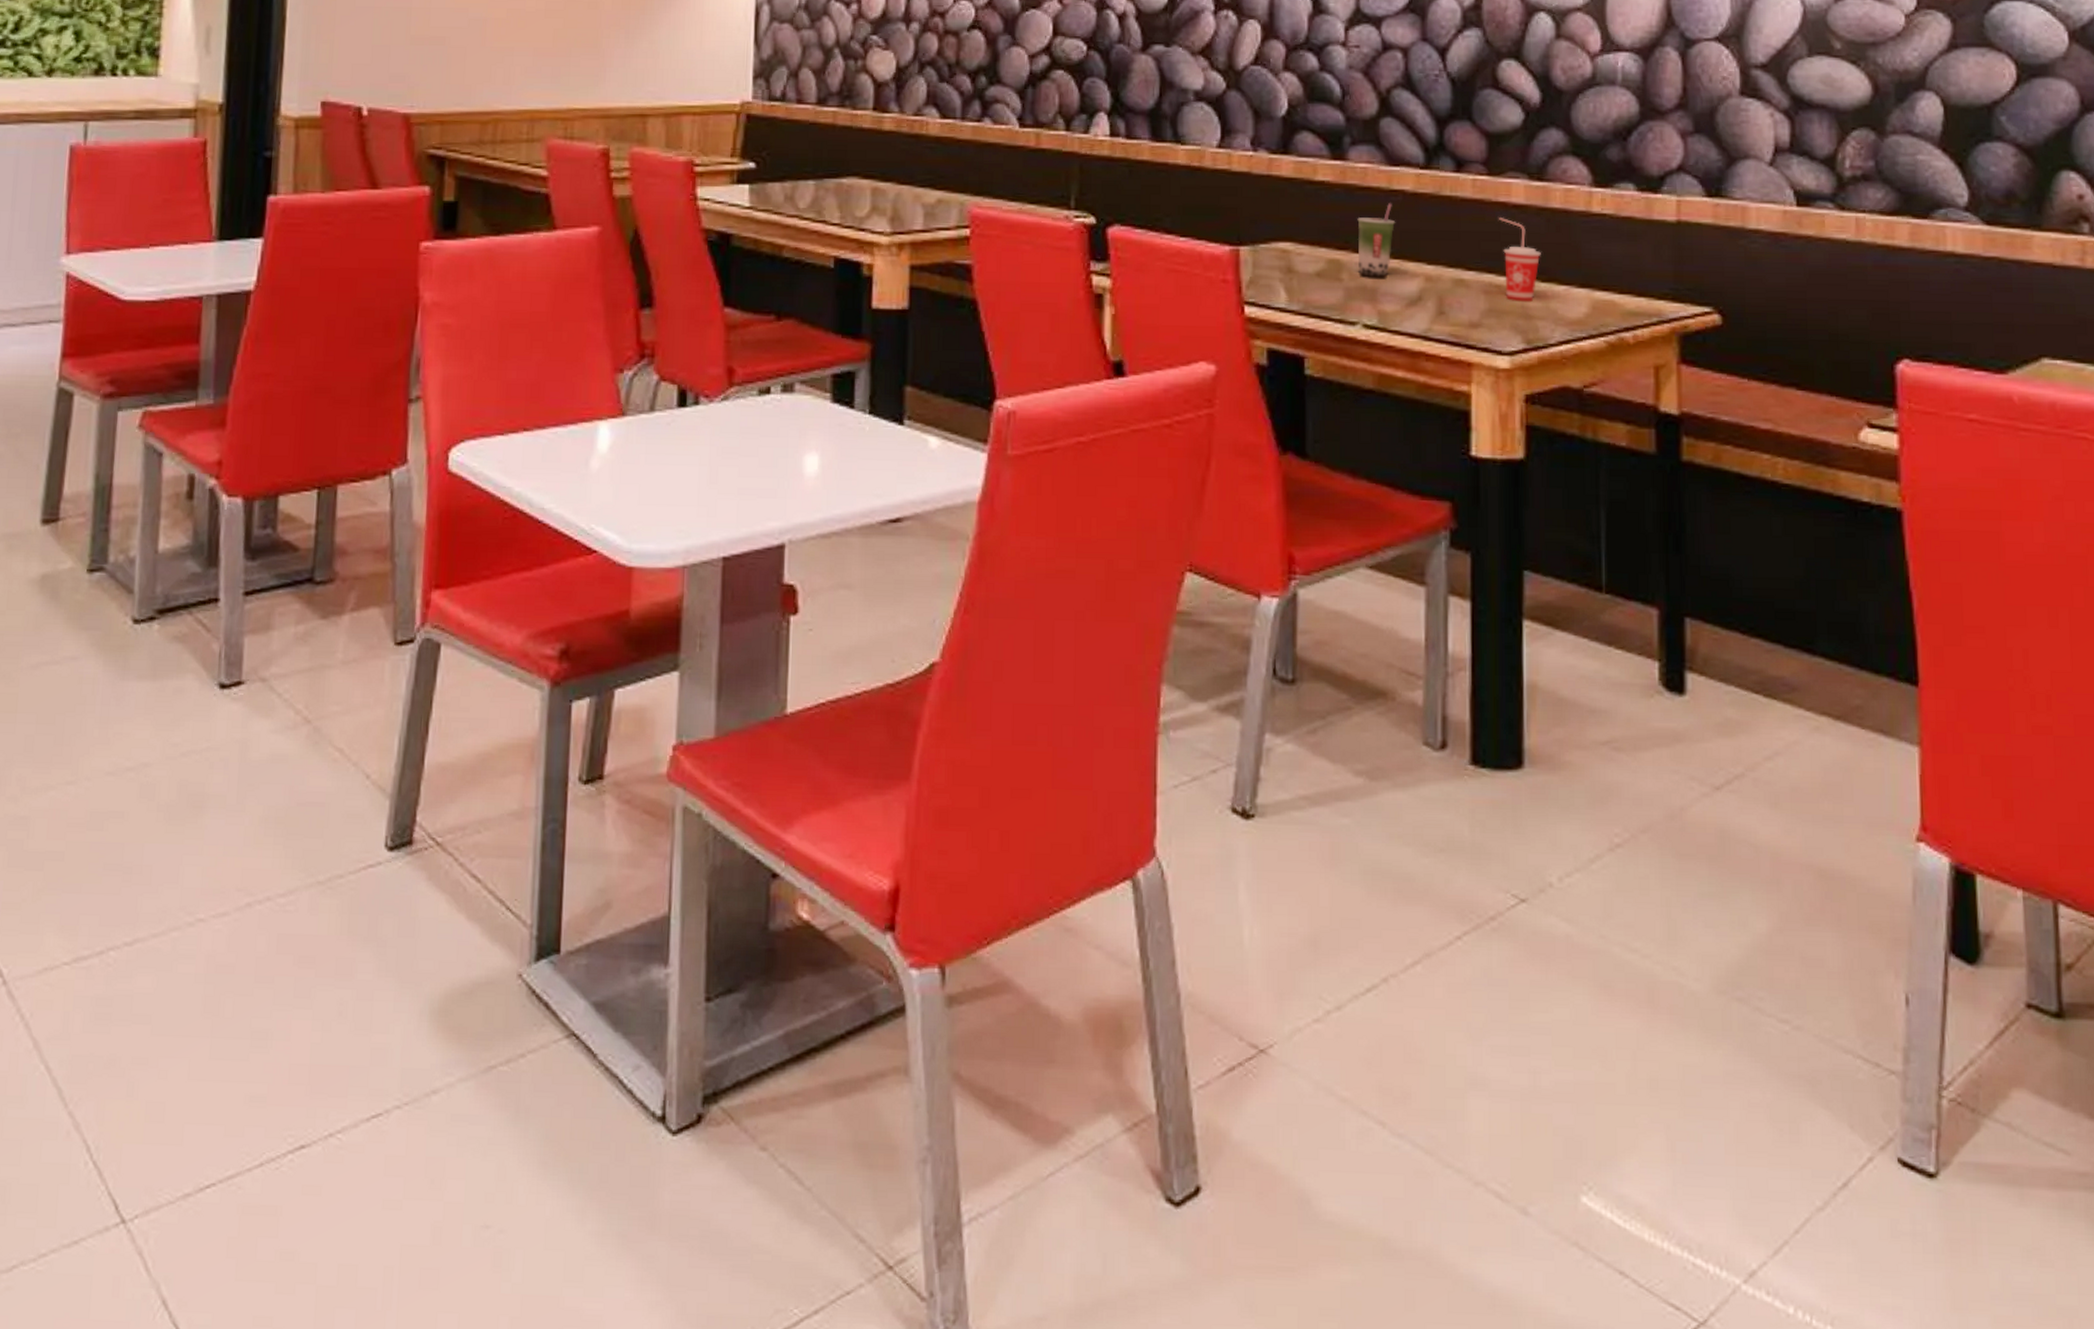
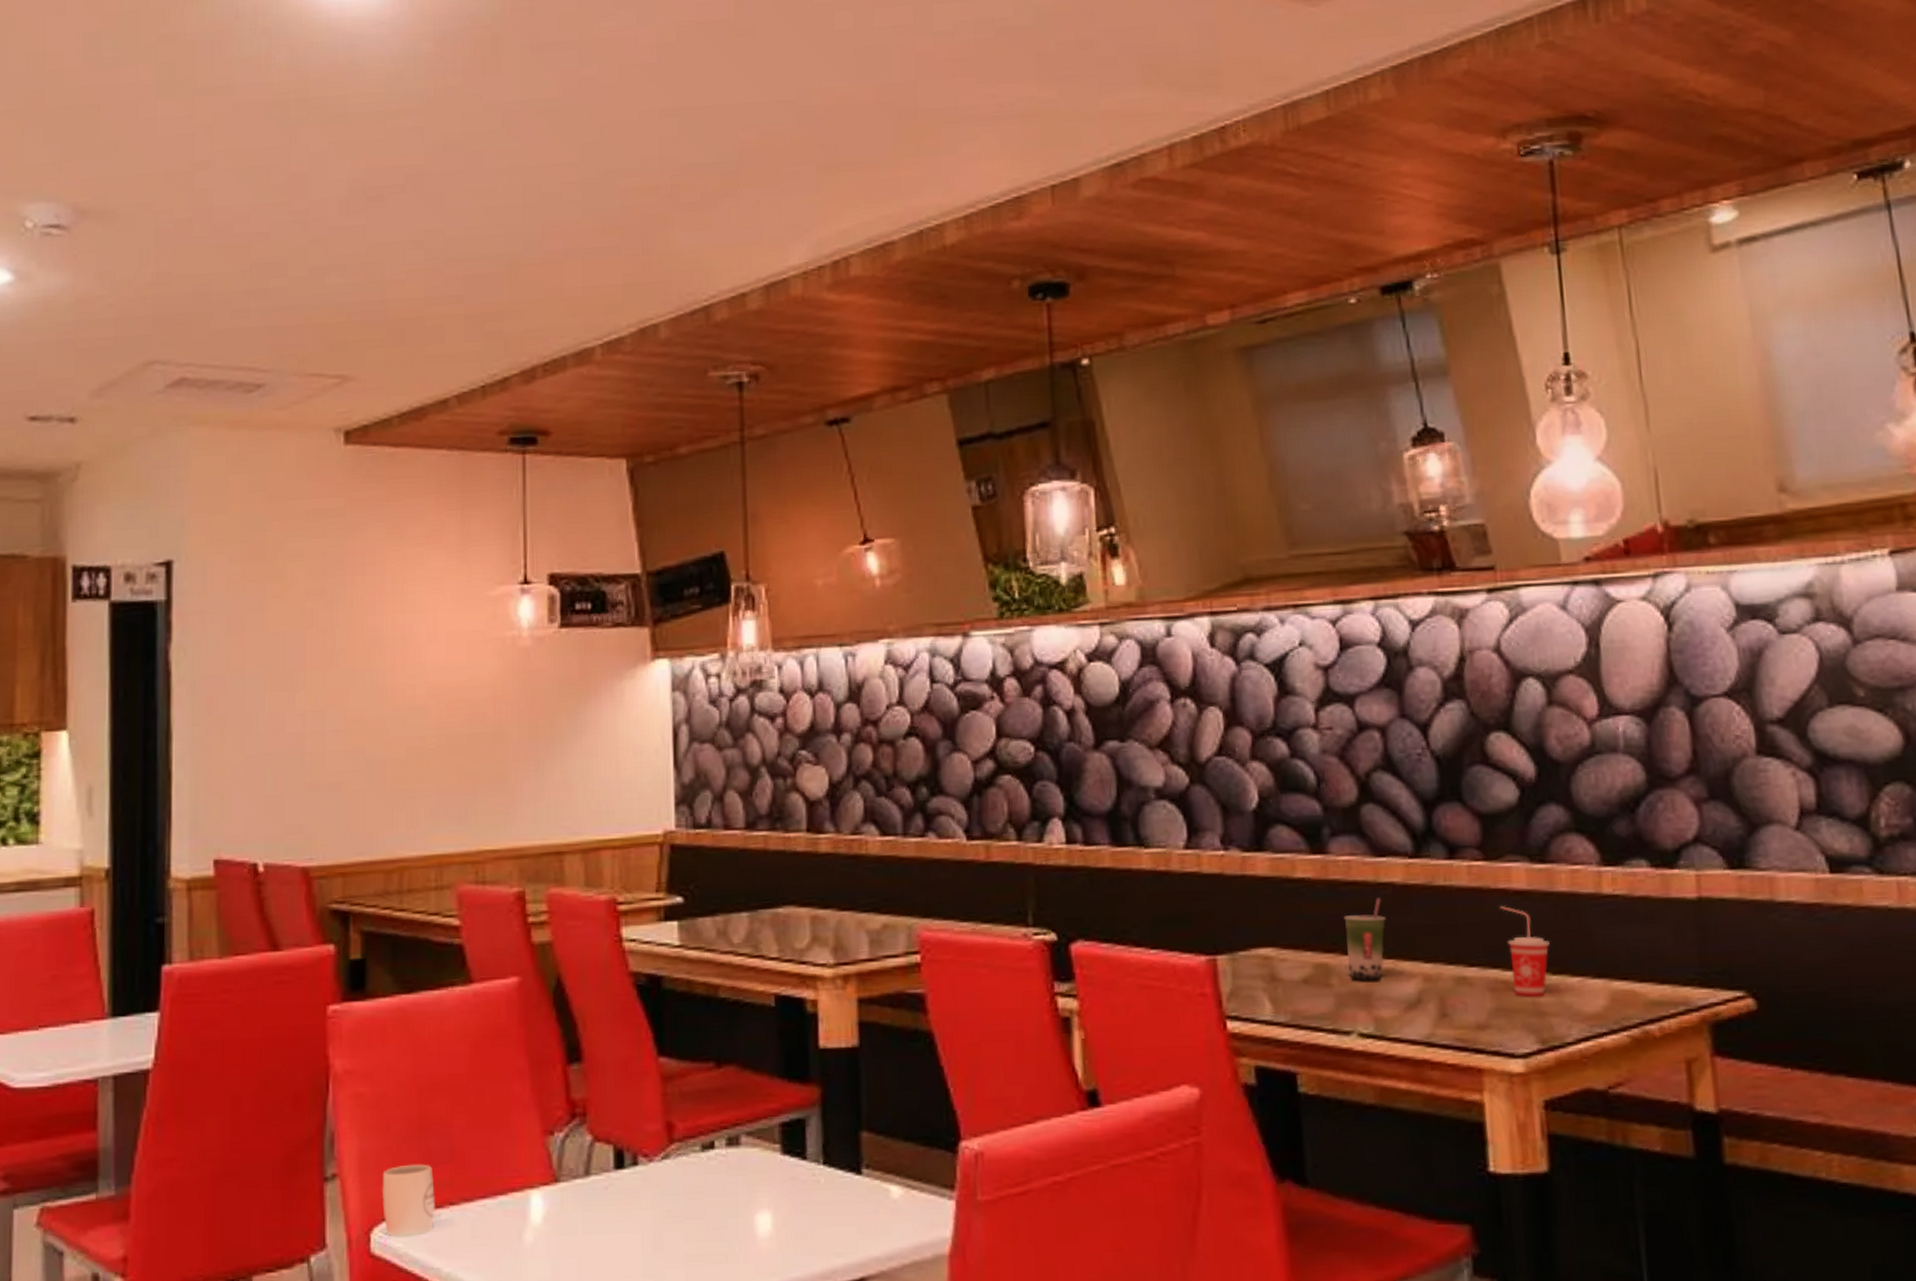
mug: none [461,391,511,458] -> present [381,1164,435,1238]

